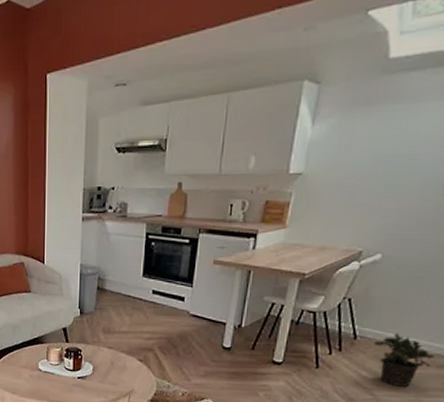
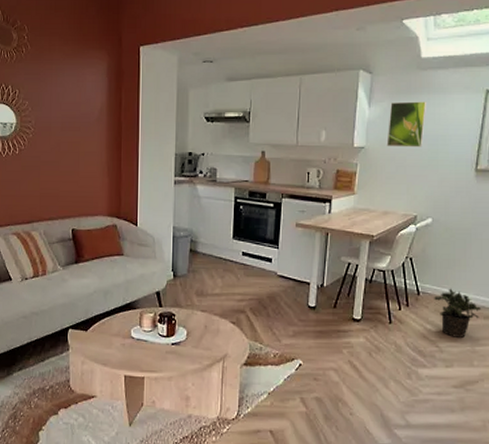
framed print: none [331,113,391,172] -> present [386,101,427,148]

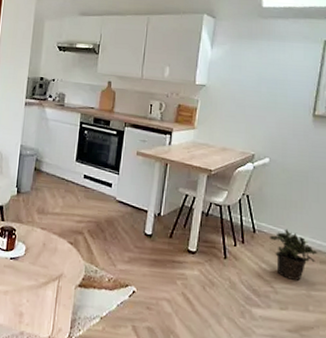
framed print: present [386,101,427,148] -> none [227,45,267,90]

